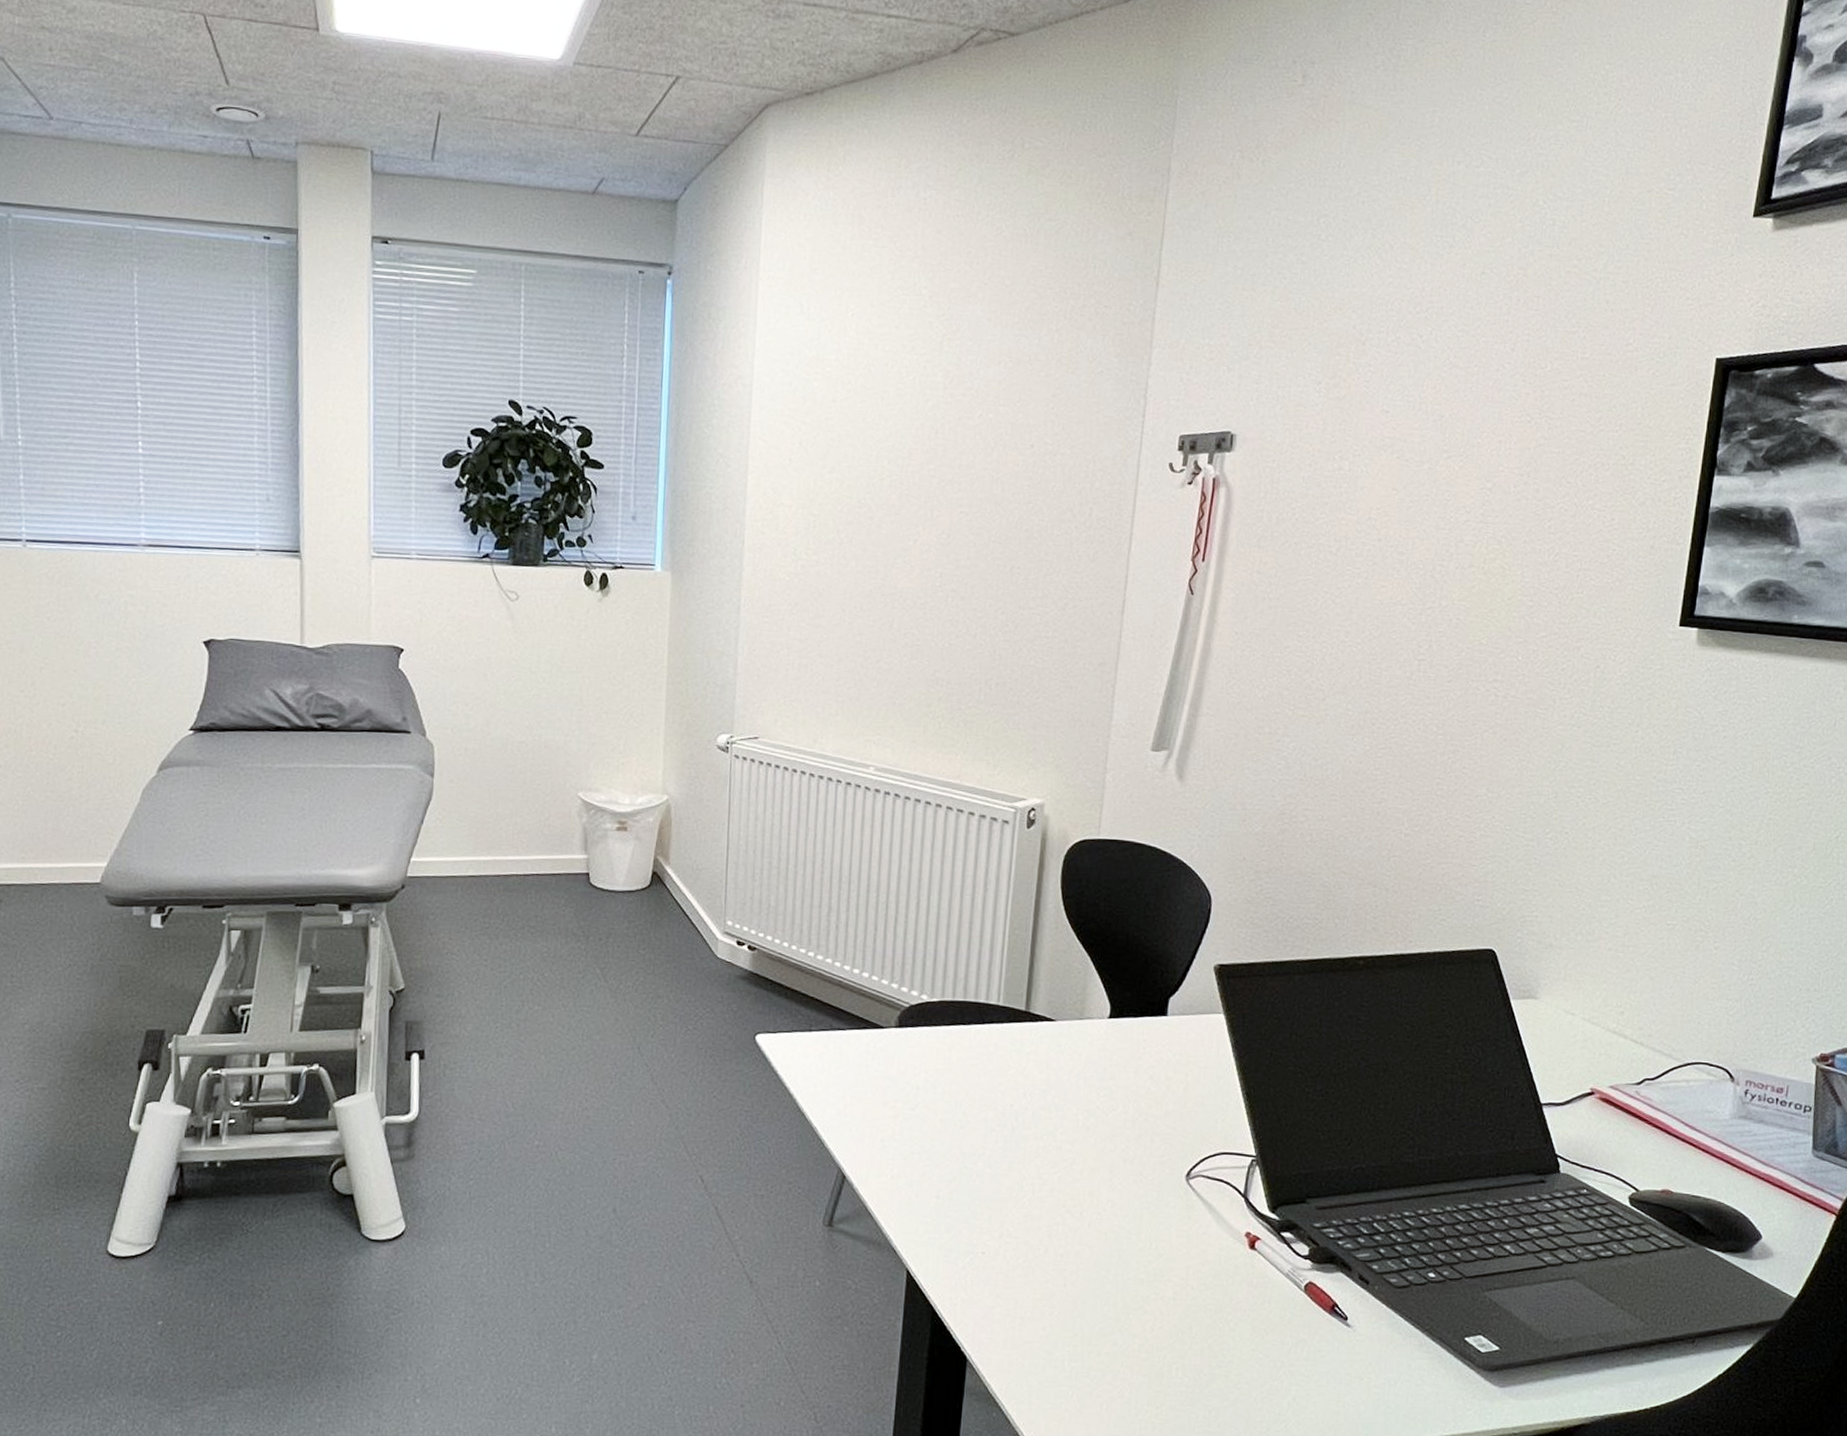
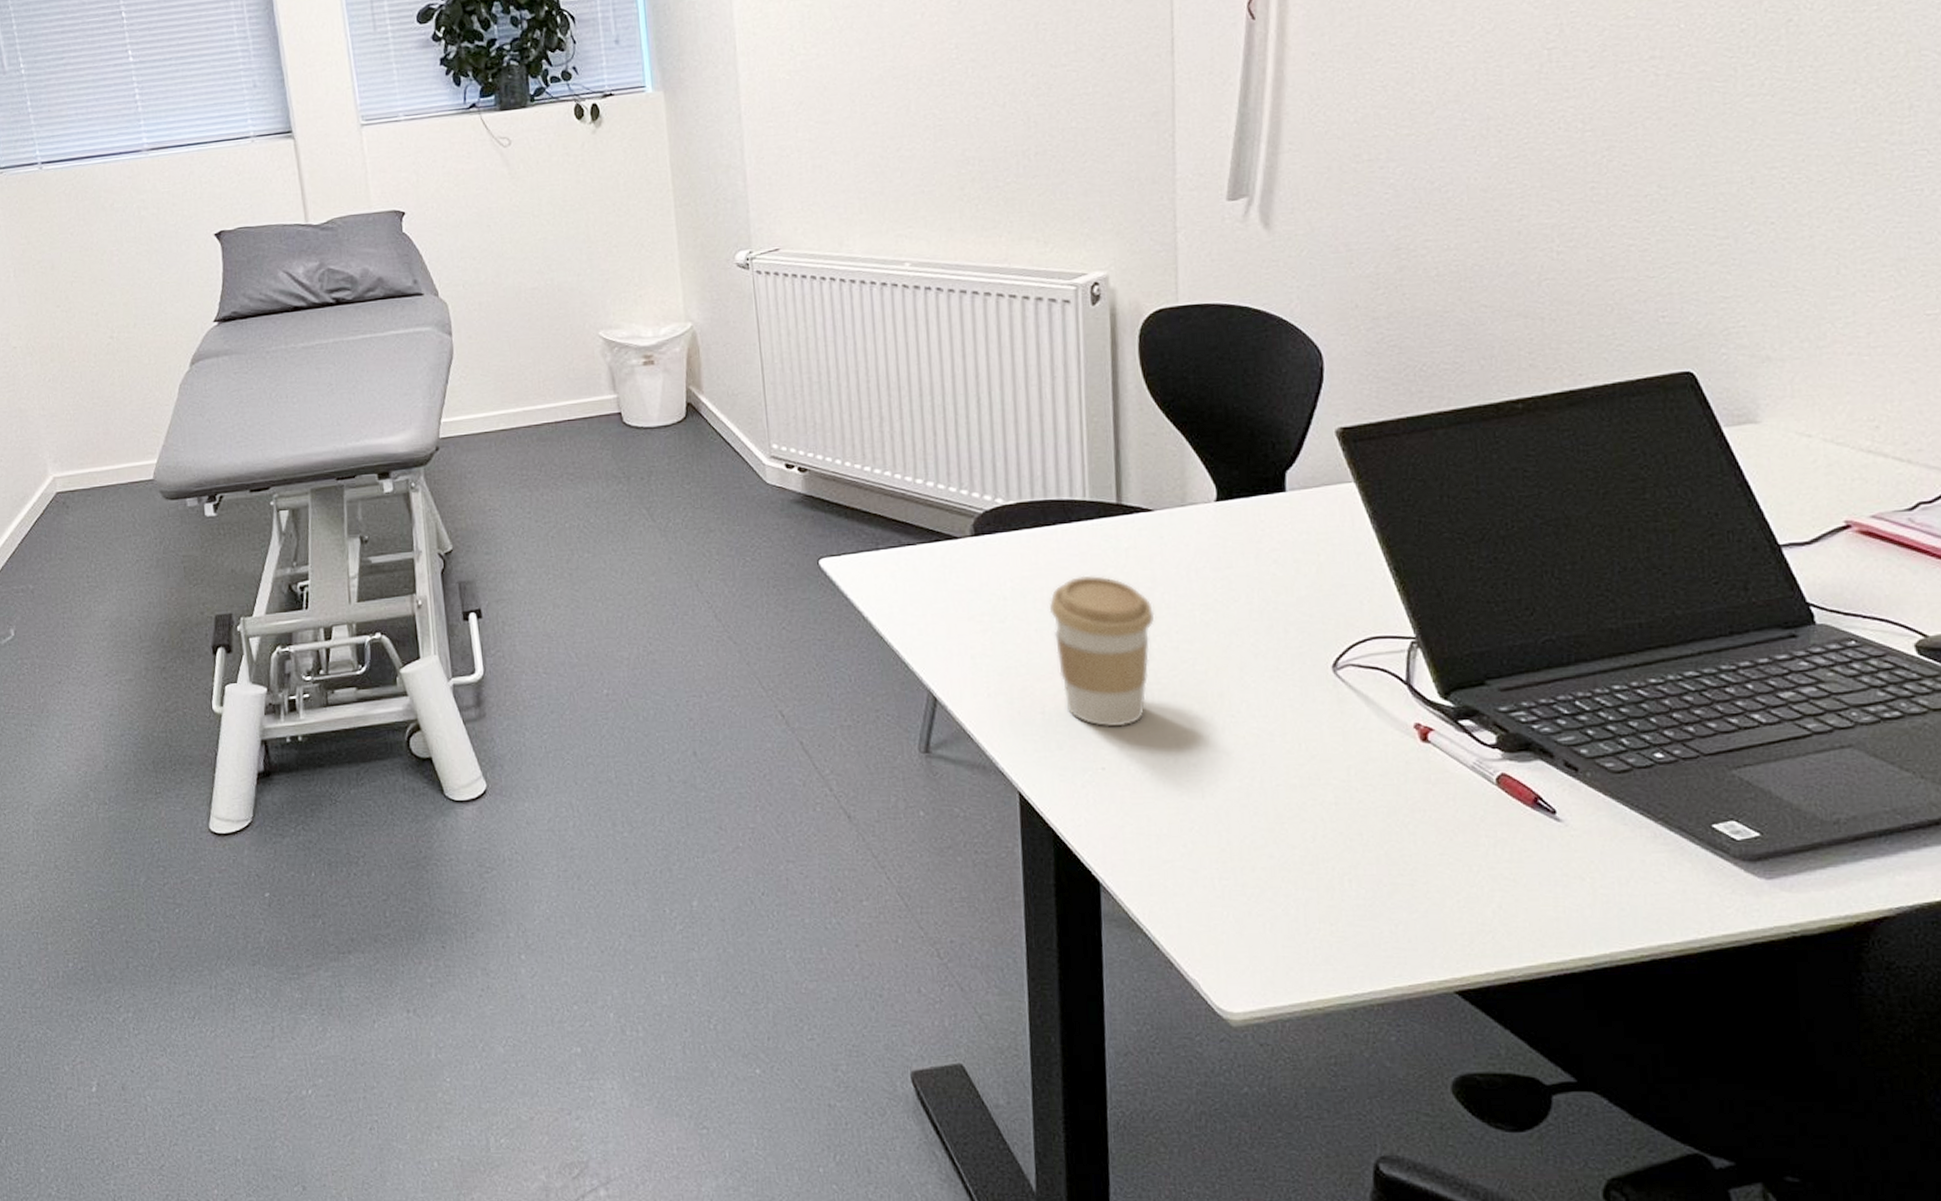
coffee cup: none [955,1073,1045,1216] -> present [1048,575,1155,727]

